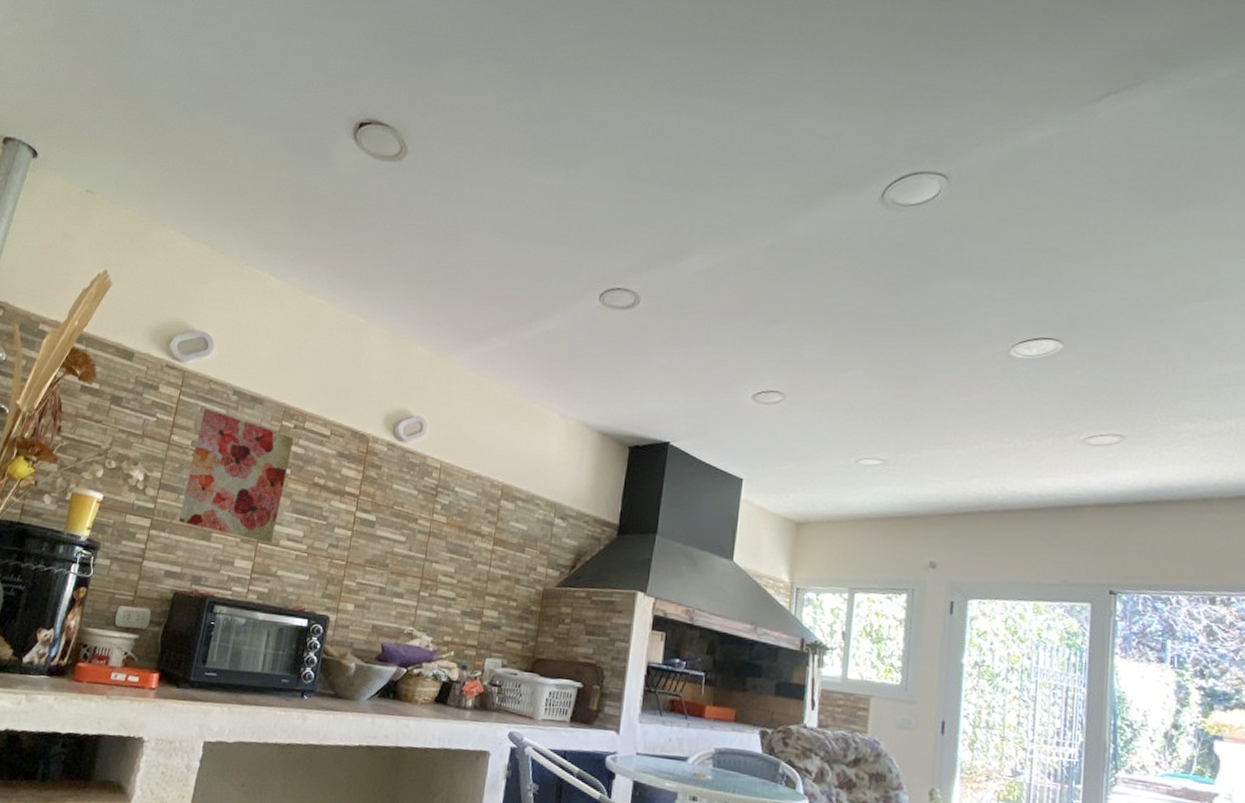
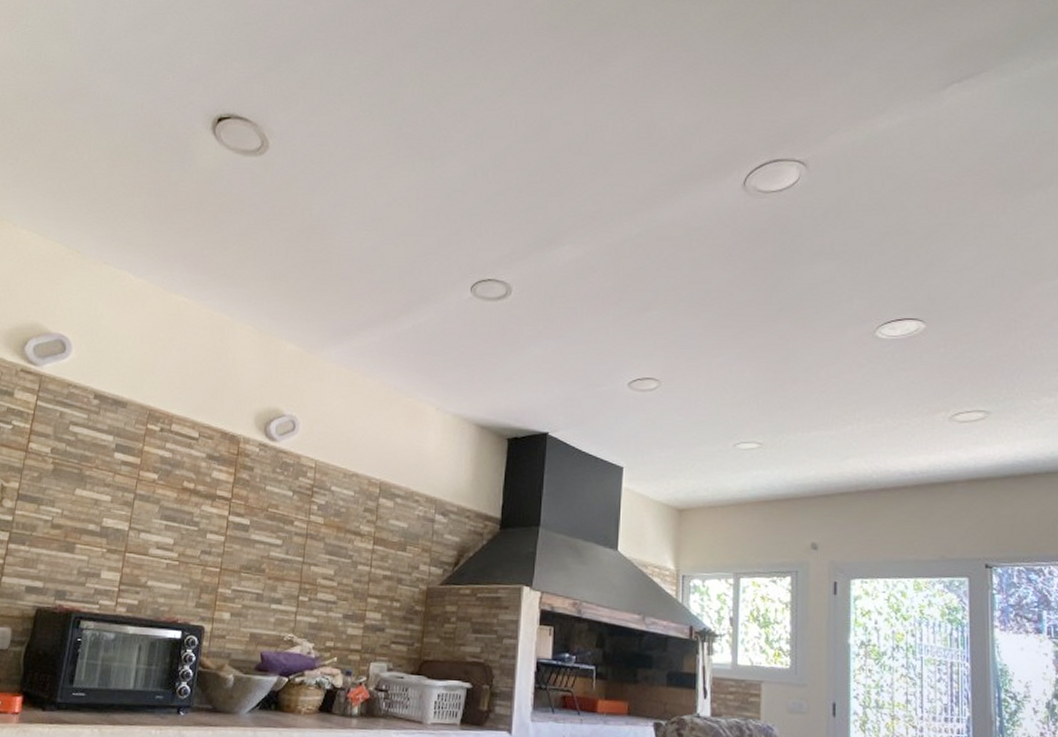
wall art: present [178,408,294,544] -> none [38,414,161,553]

